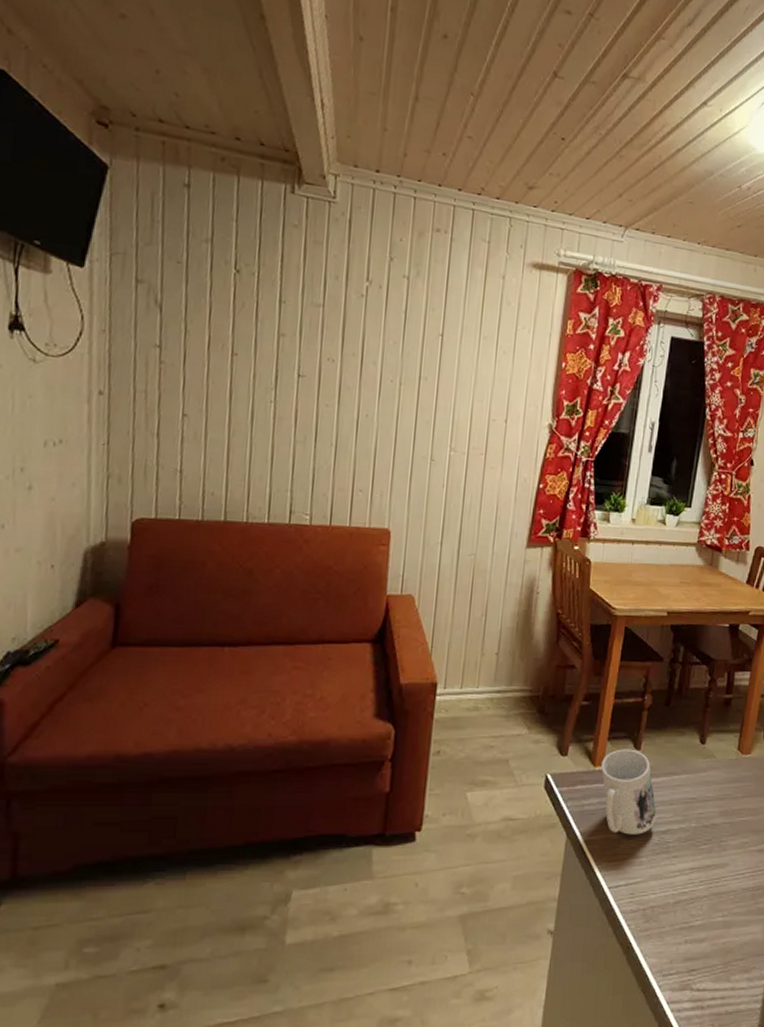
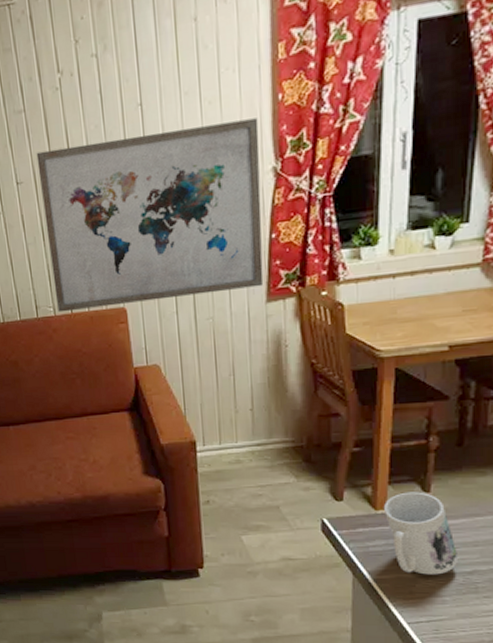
wall art: none [315,350,543,532] -> present [36,118,264,313]

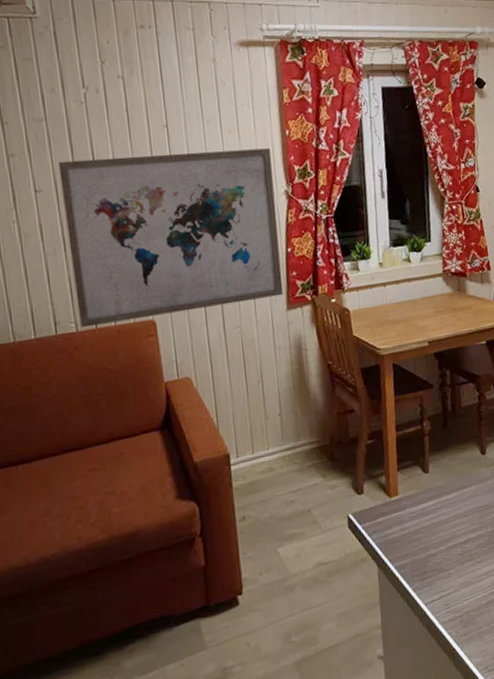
mug: present [383,492,459,575] -> none [395,473,456,554]

